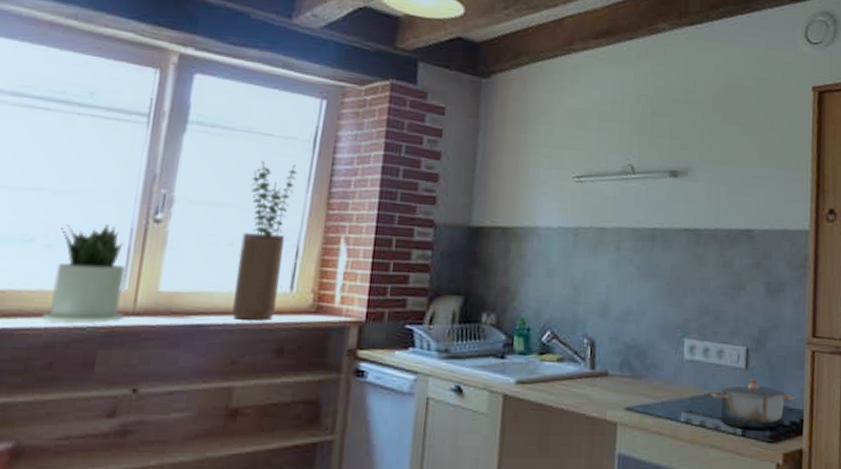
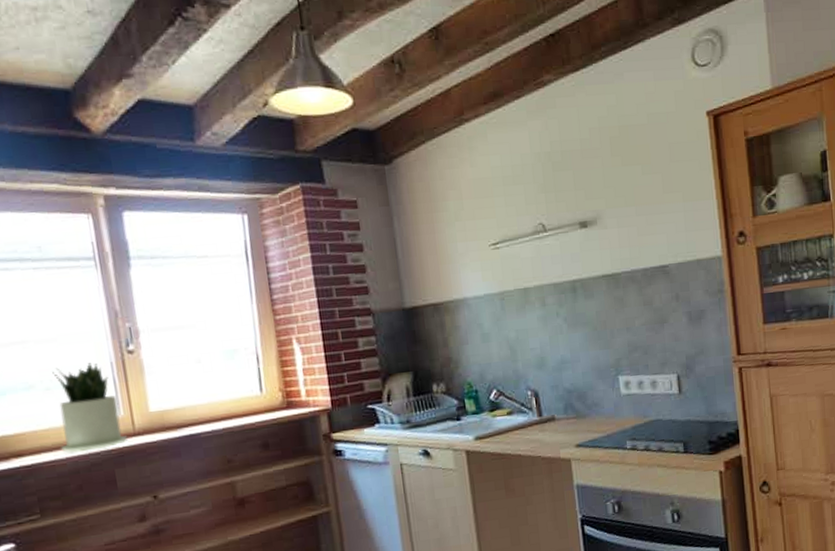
vase: present [232,161,297,320] -> none [200,280,253,425]
cooking pot: present [710,378,796,431] -> none [650,400,729,447]

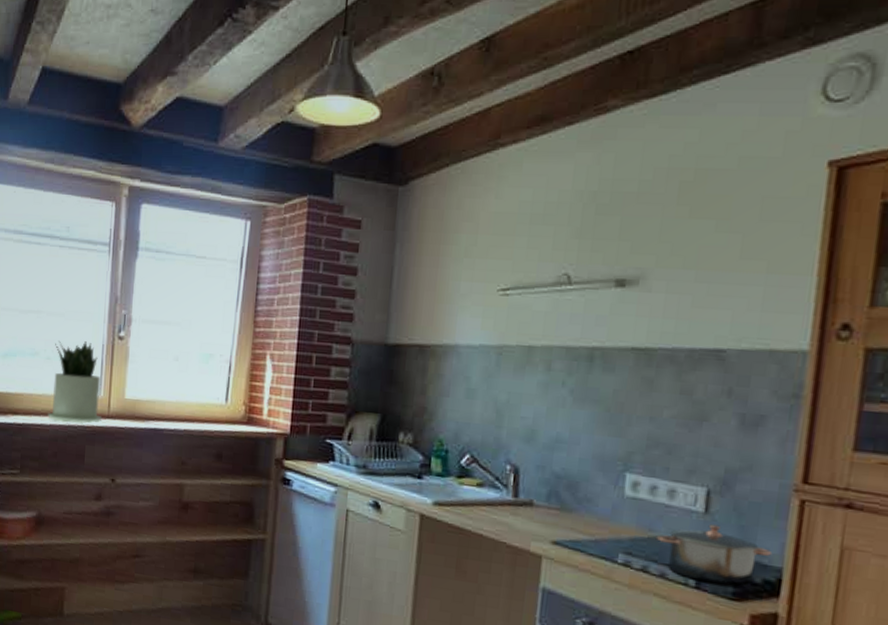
cooking pot: none [650,400,729,447] -> present [655,524,773,587]

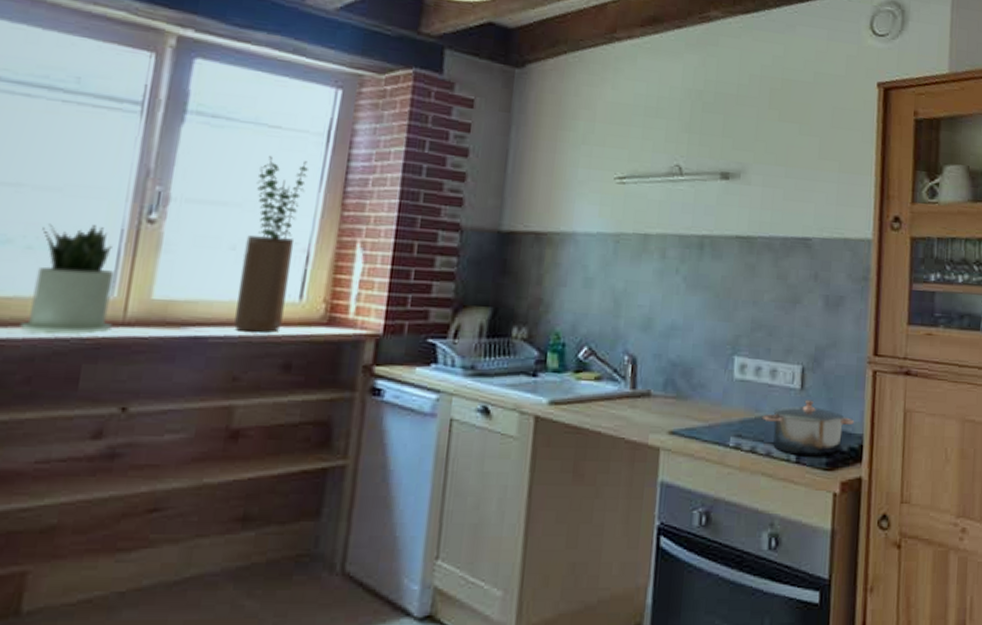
vase: none [181,282,227,428] -> present [234,156,308,333]

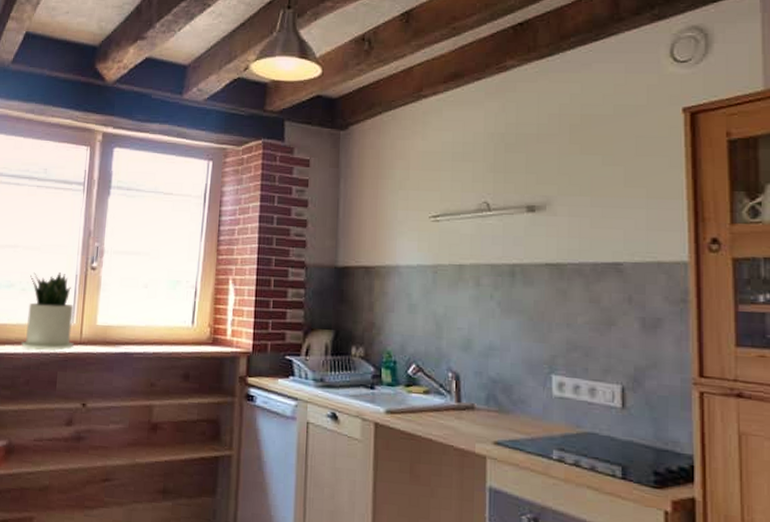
vase: present [234,156,308,333] -> none [150,216,192,350]
cooking pot: present [761,399,855,457] -> none [583,418,683,475]

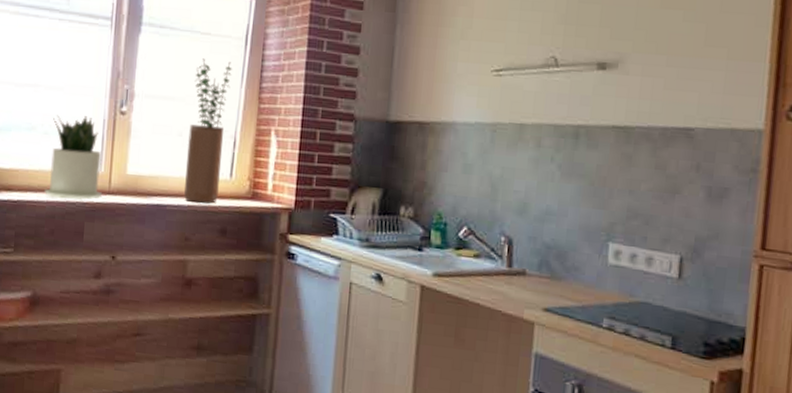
vase: none [150,216,192,350] -> present [184,58,232,204]

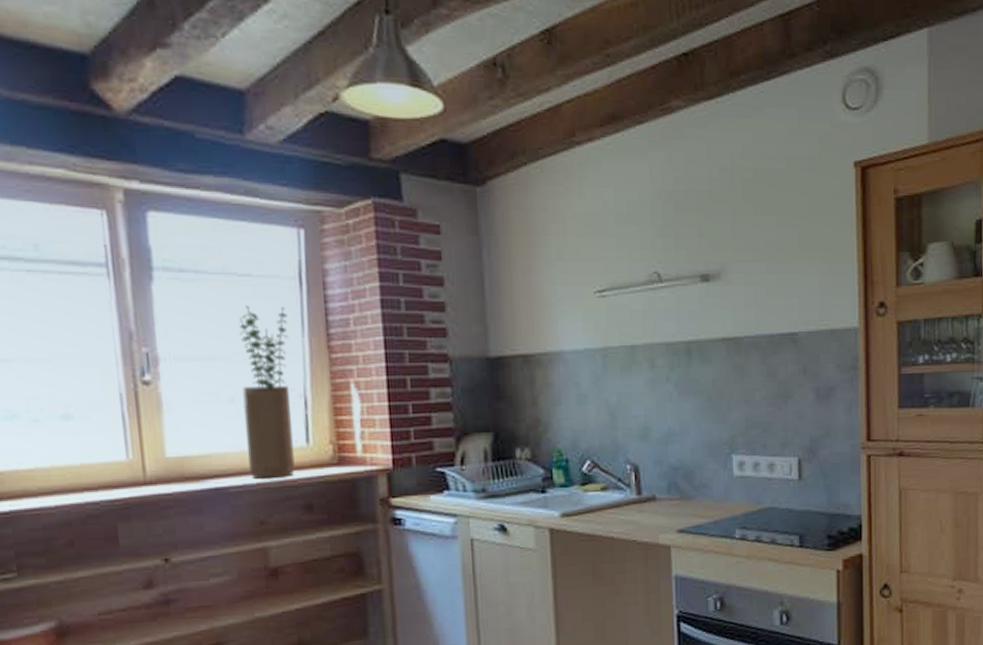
planter: present [43,115,103,200] -> none [44,392,137,500]

